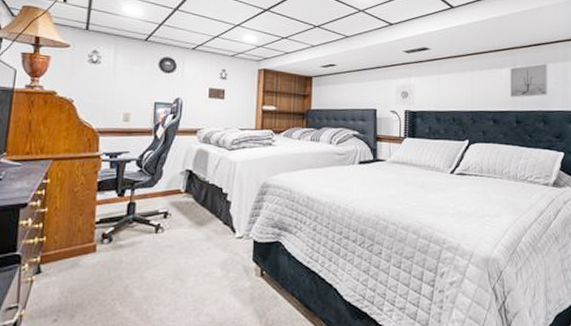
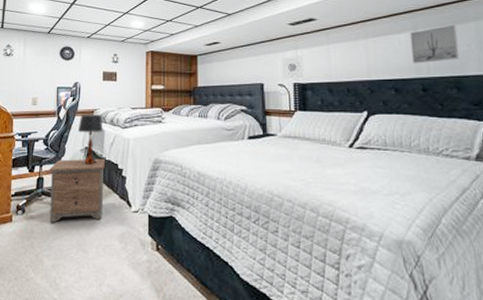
nightstand: none [141,182,208,252] -> present [49,158,105,223]
table lamp: none [177,133,208,188] -> present [77,114,103,165]

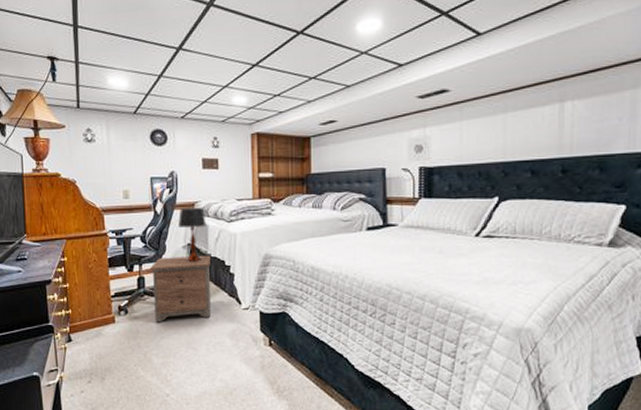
wall art: present [410,24,460,64] -> none [555,94,609,142]

